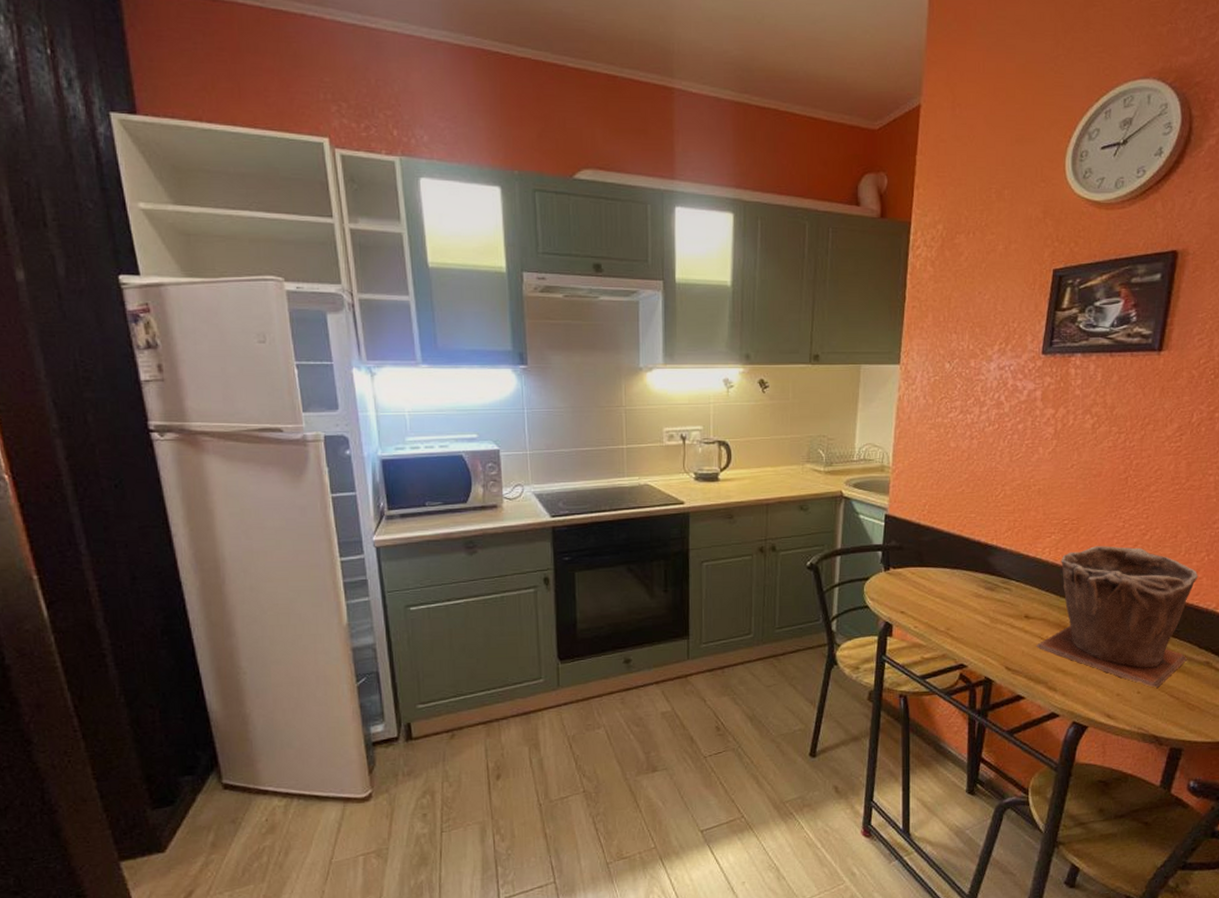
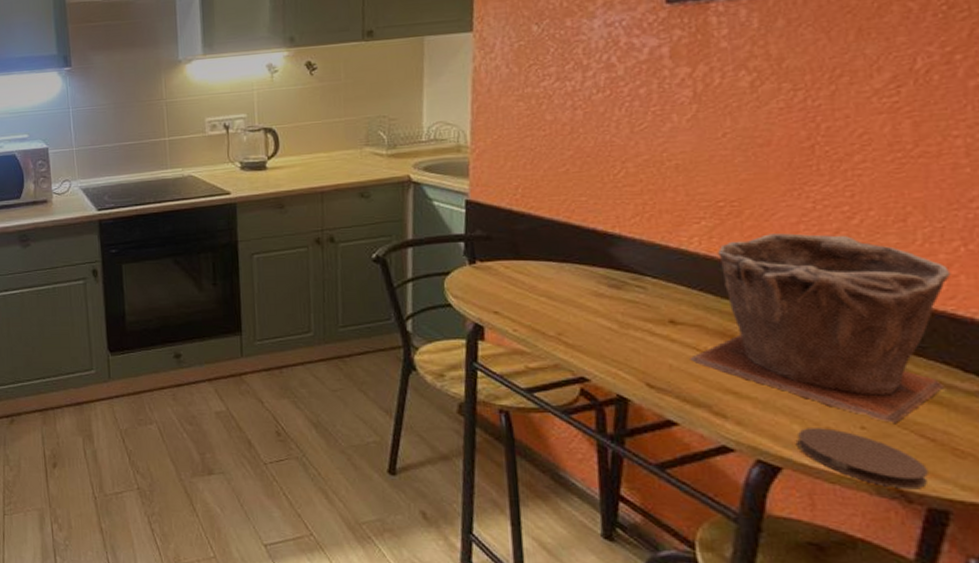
coaster: none [1099,694,1174,735] -> present [797,428,930,489]

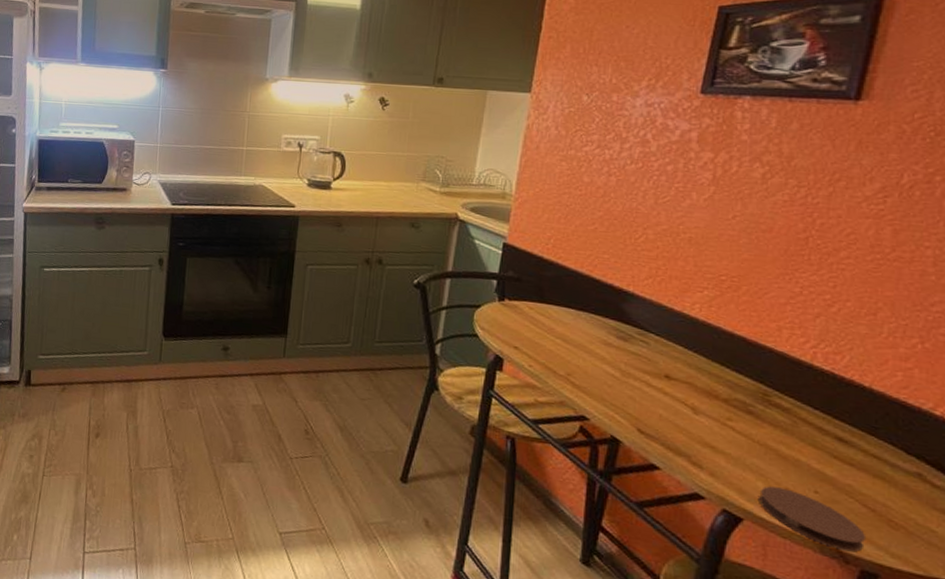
plant pot: present [690,233,951,423] -> none [678,310,908,492]

